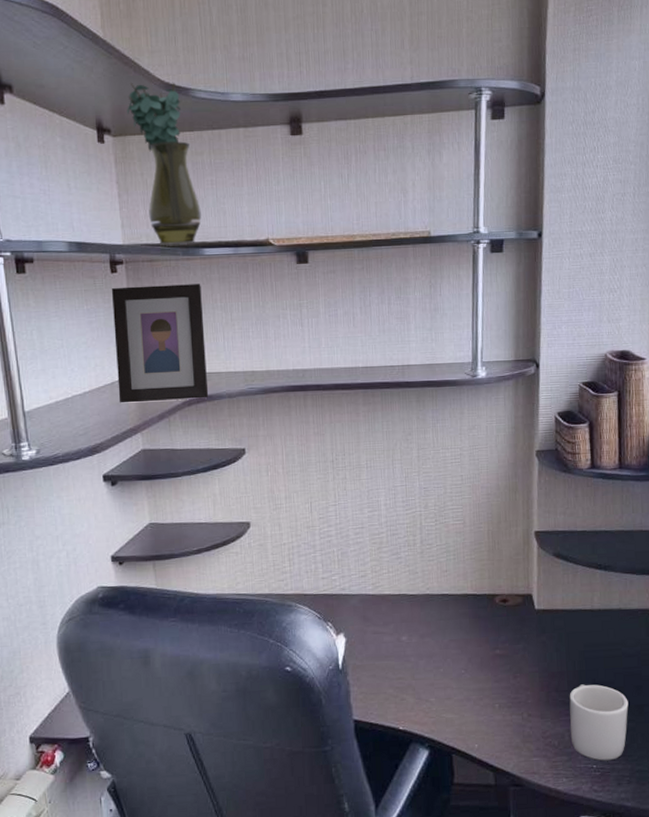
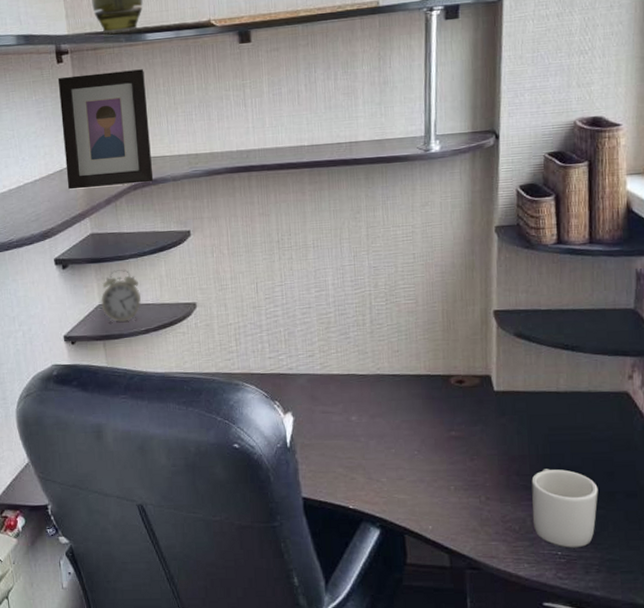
alarm clock: none [151,487,193,542] -> present [101,269,141,322]

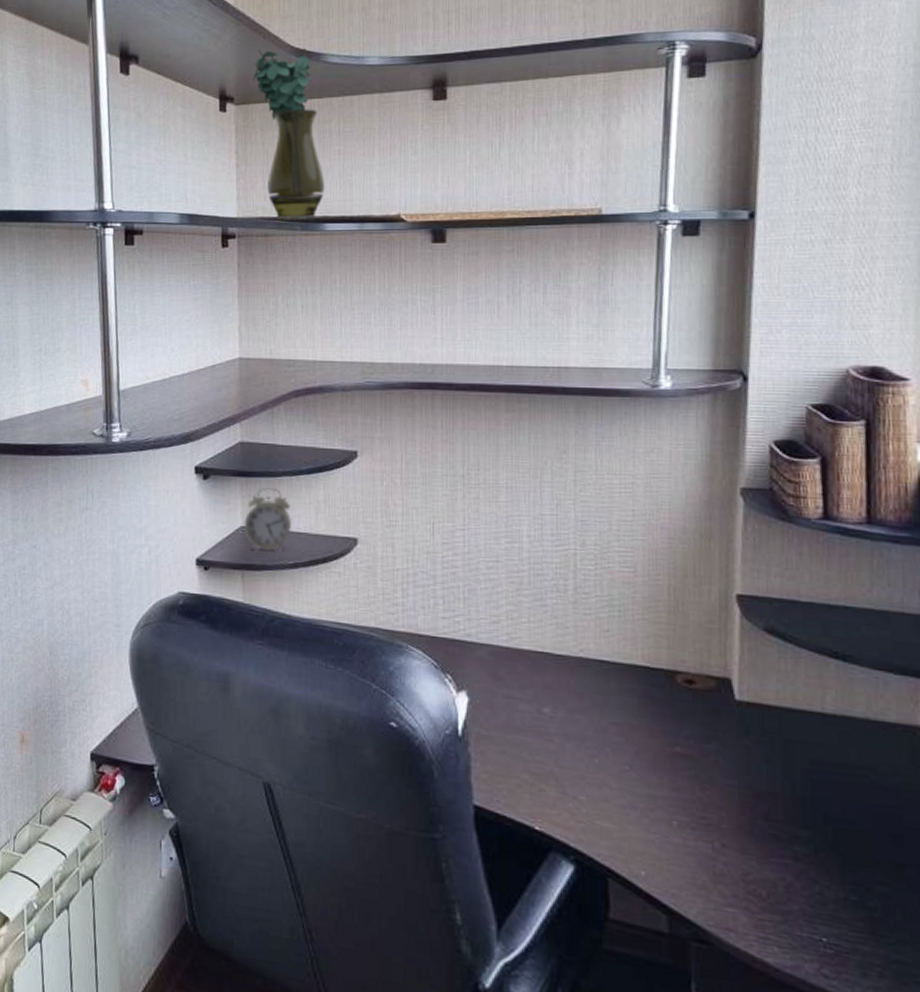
picture frame: present [57,69,154,190] -> none [219,262,320,390]
mug: present [531,469,598,548] -> none [785,816,881,937]

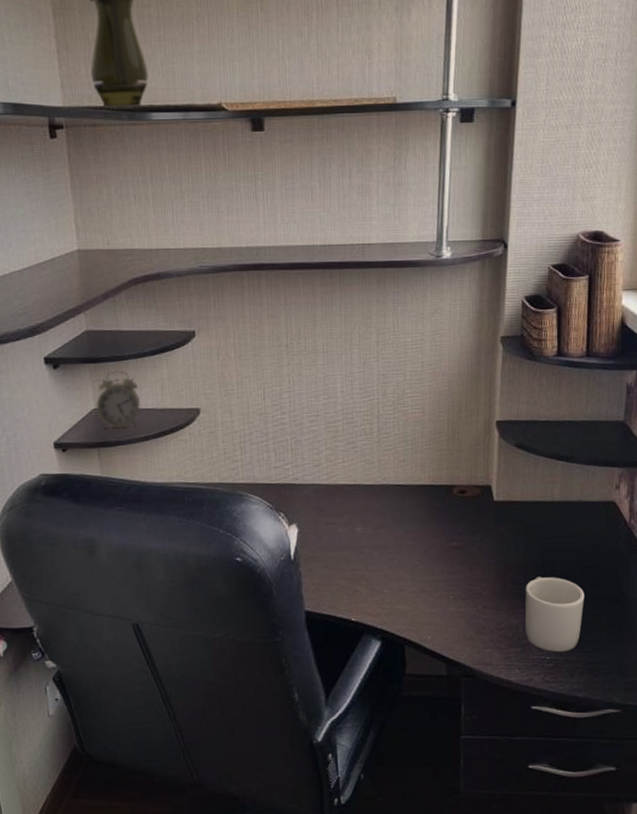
mug: none [785,816,881,937] -> present [524,576,585,653]

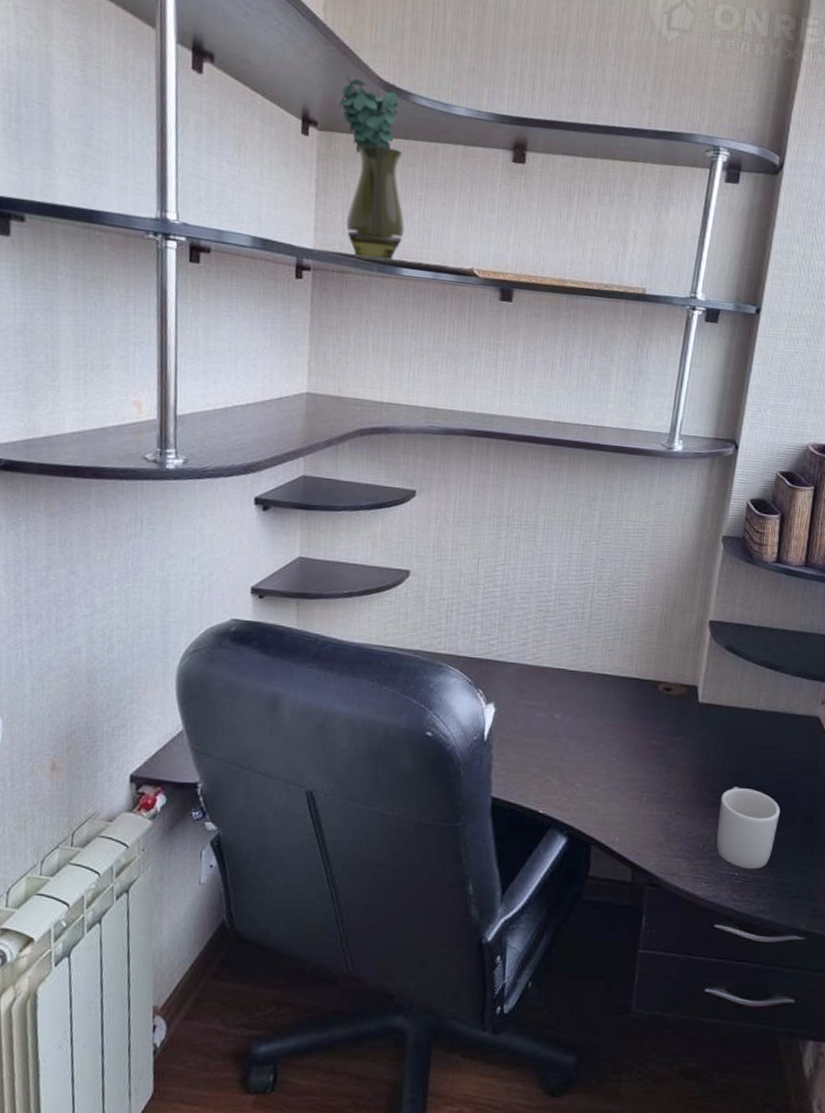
alarm clock: present [96,371,140,428] -> none [301,521,349,581]

